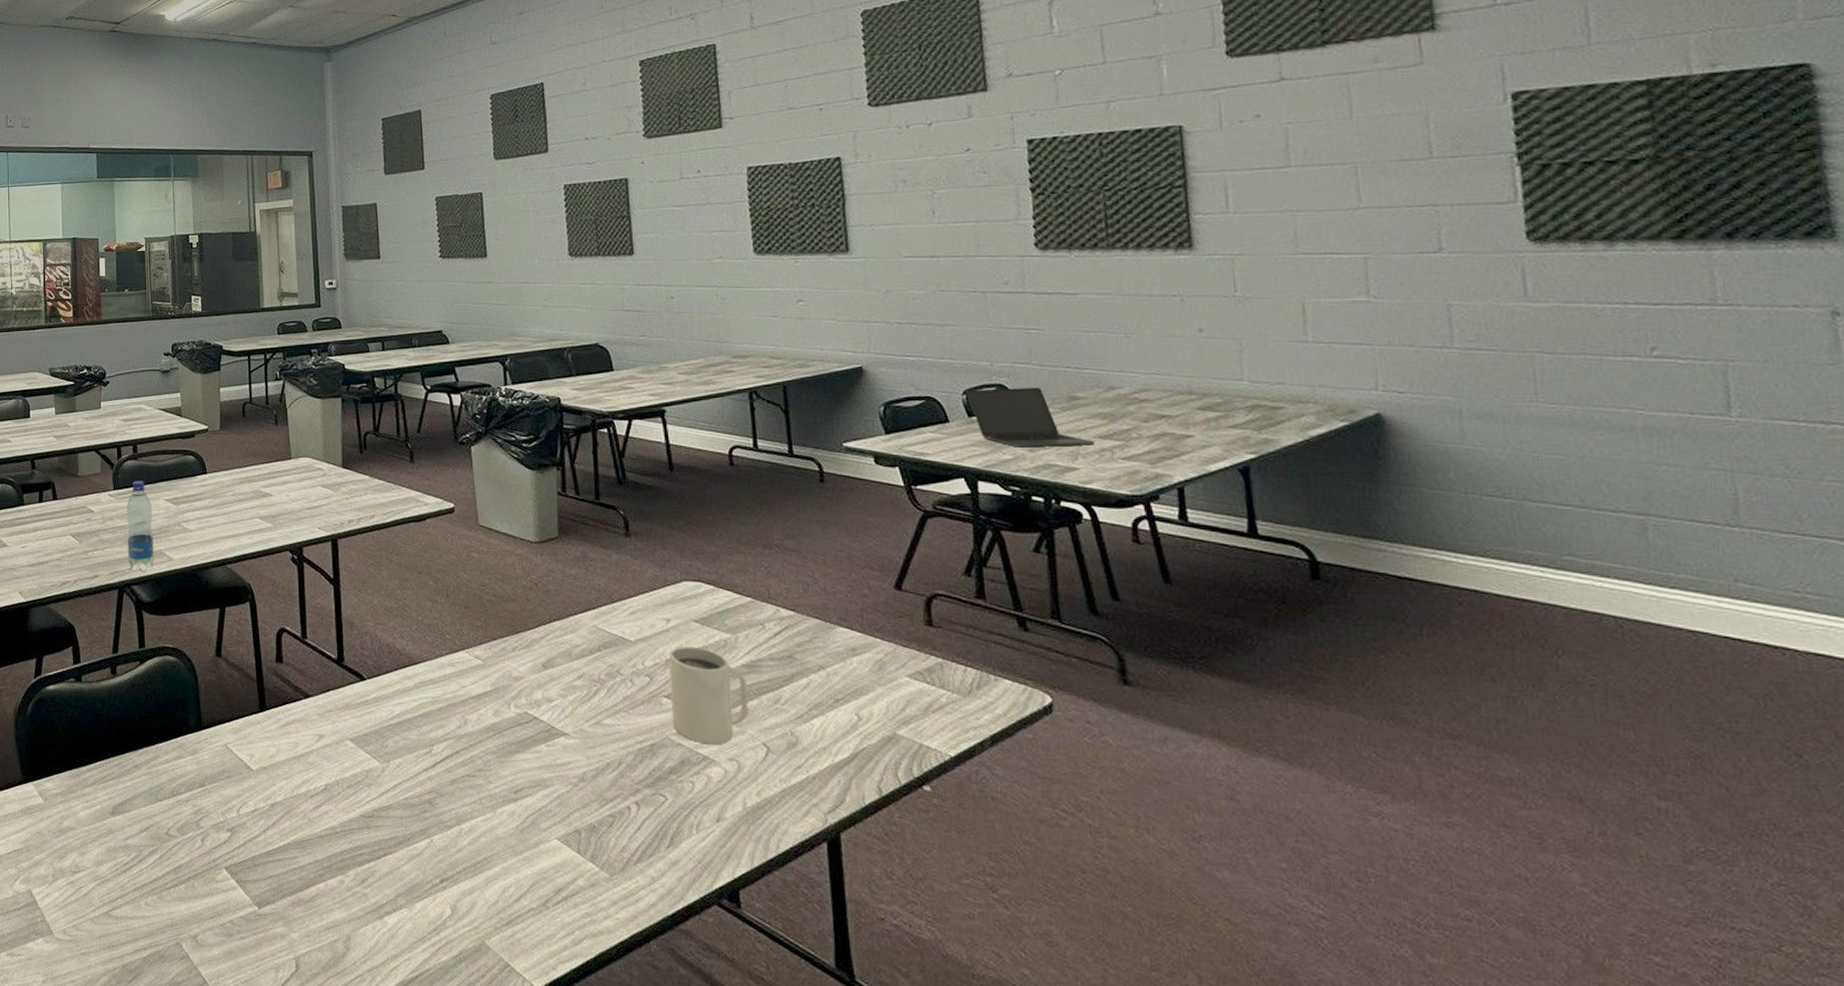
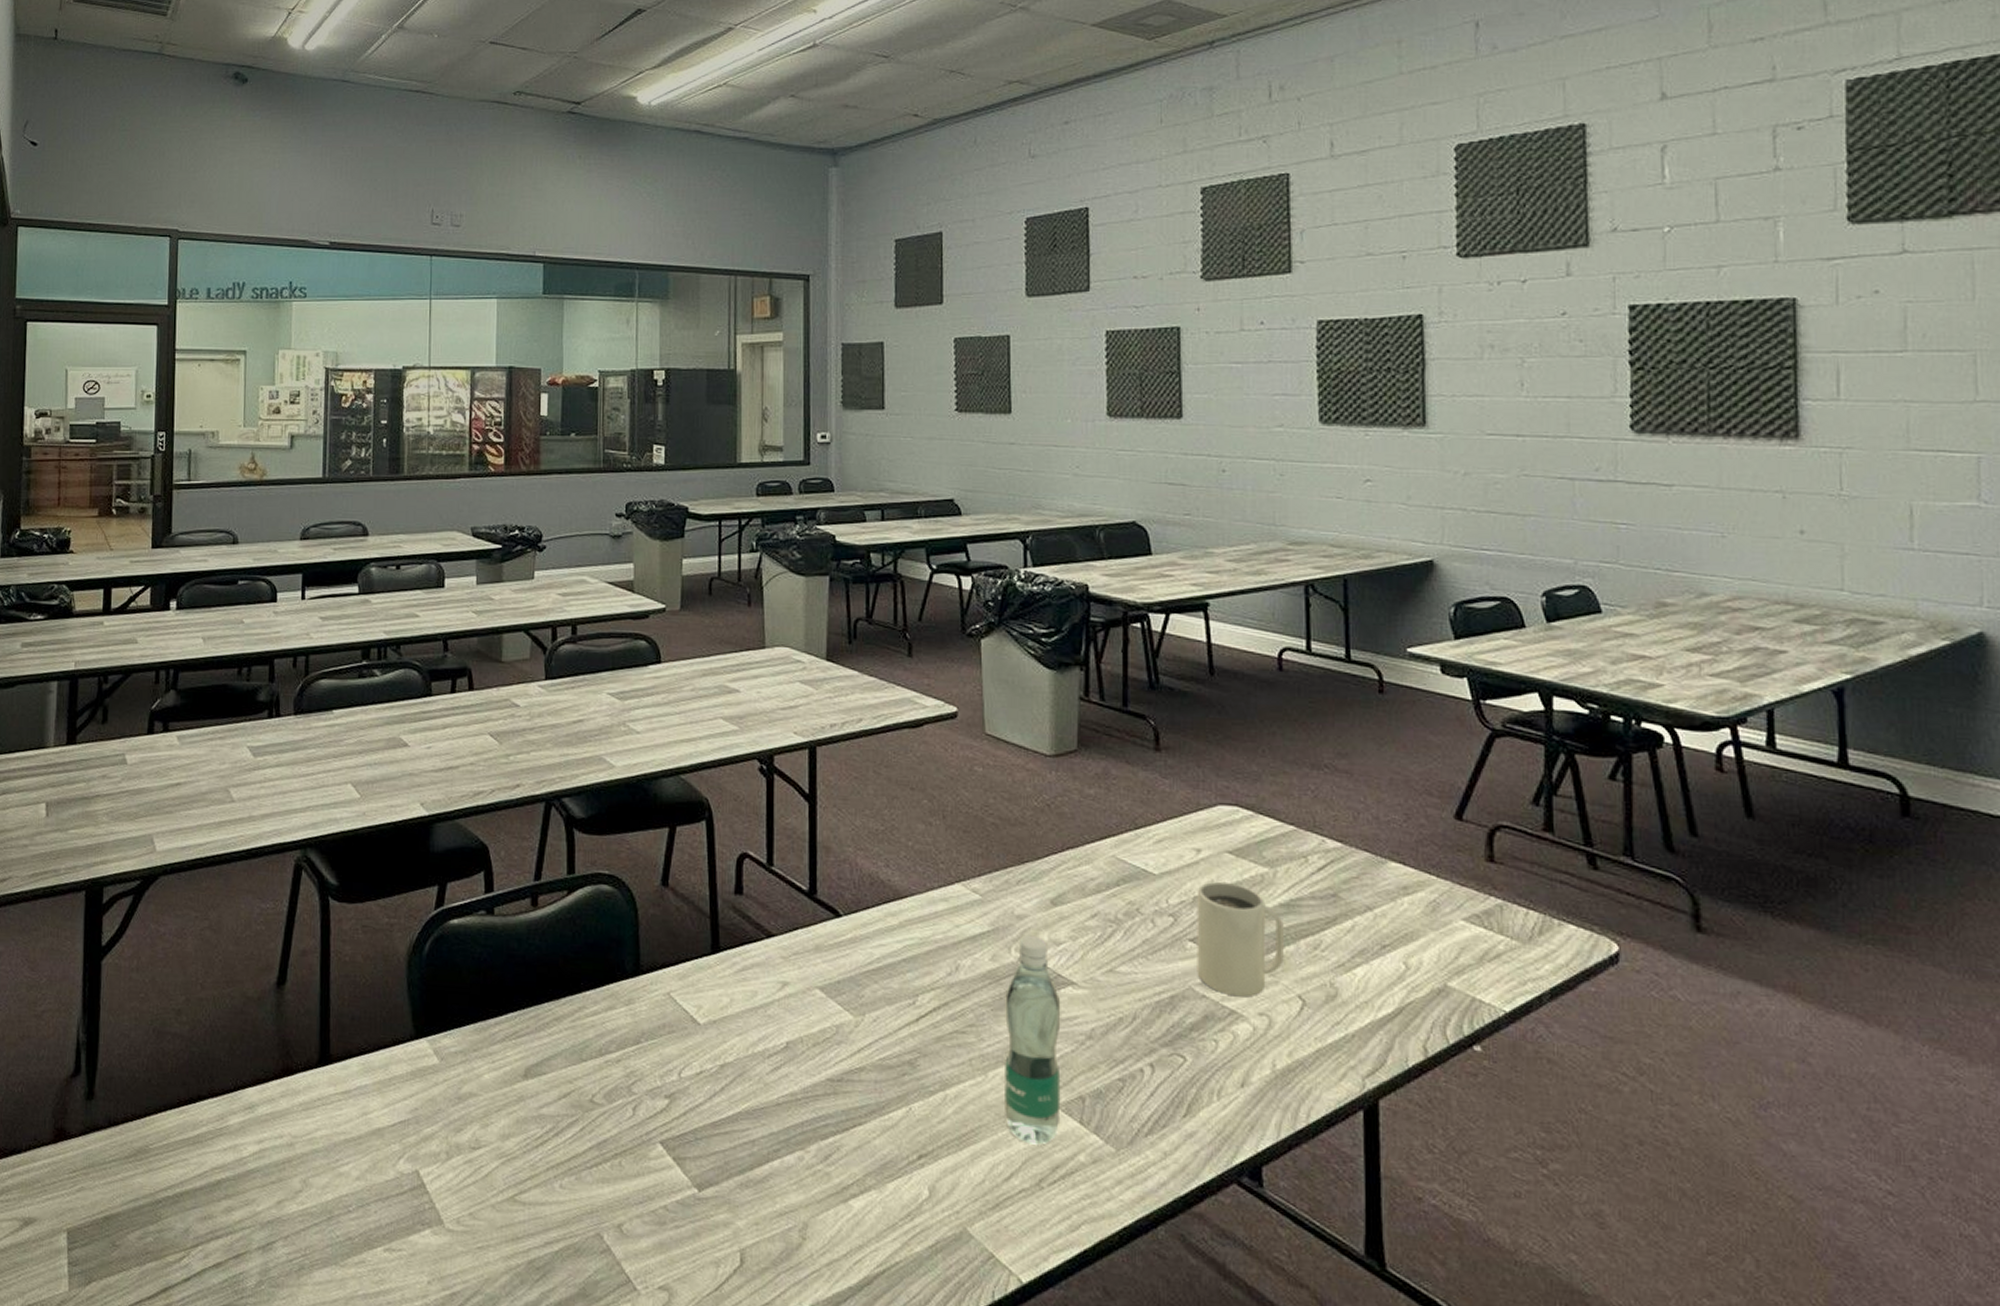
bottle: present [127,480,154,572] -> none [559,669,592,782]
bottle: none [507,693,560,871] -> present [1005,935,1061,1145]
laptop: present [966,387,1095,448] -> none [1546,590,1682,659]

